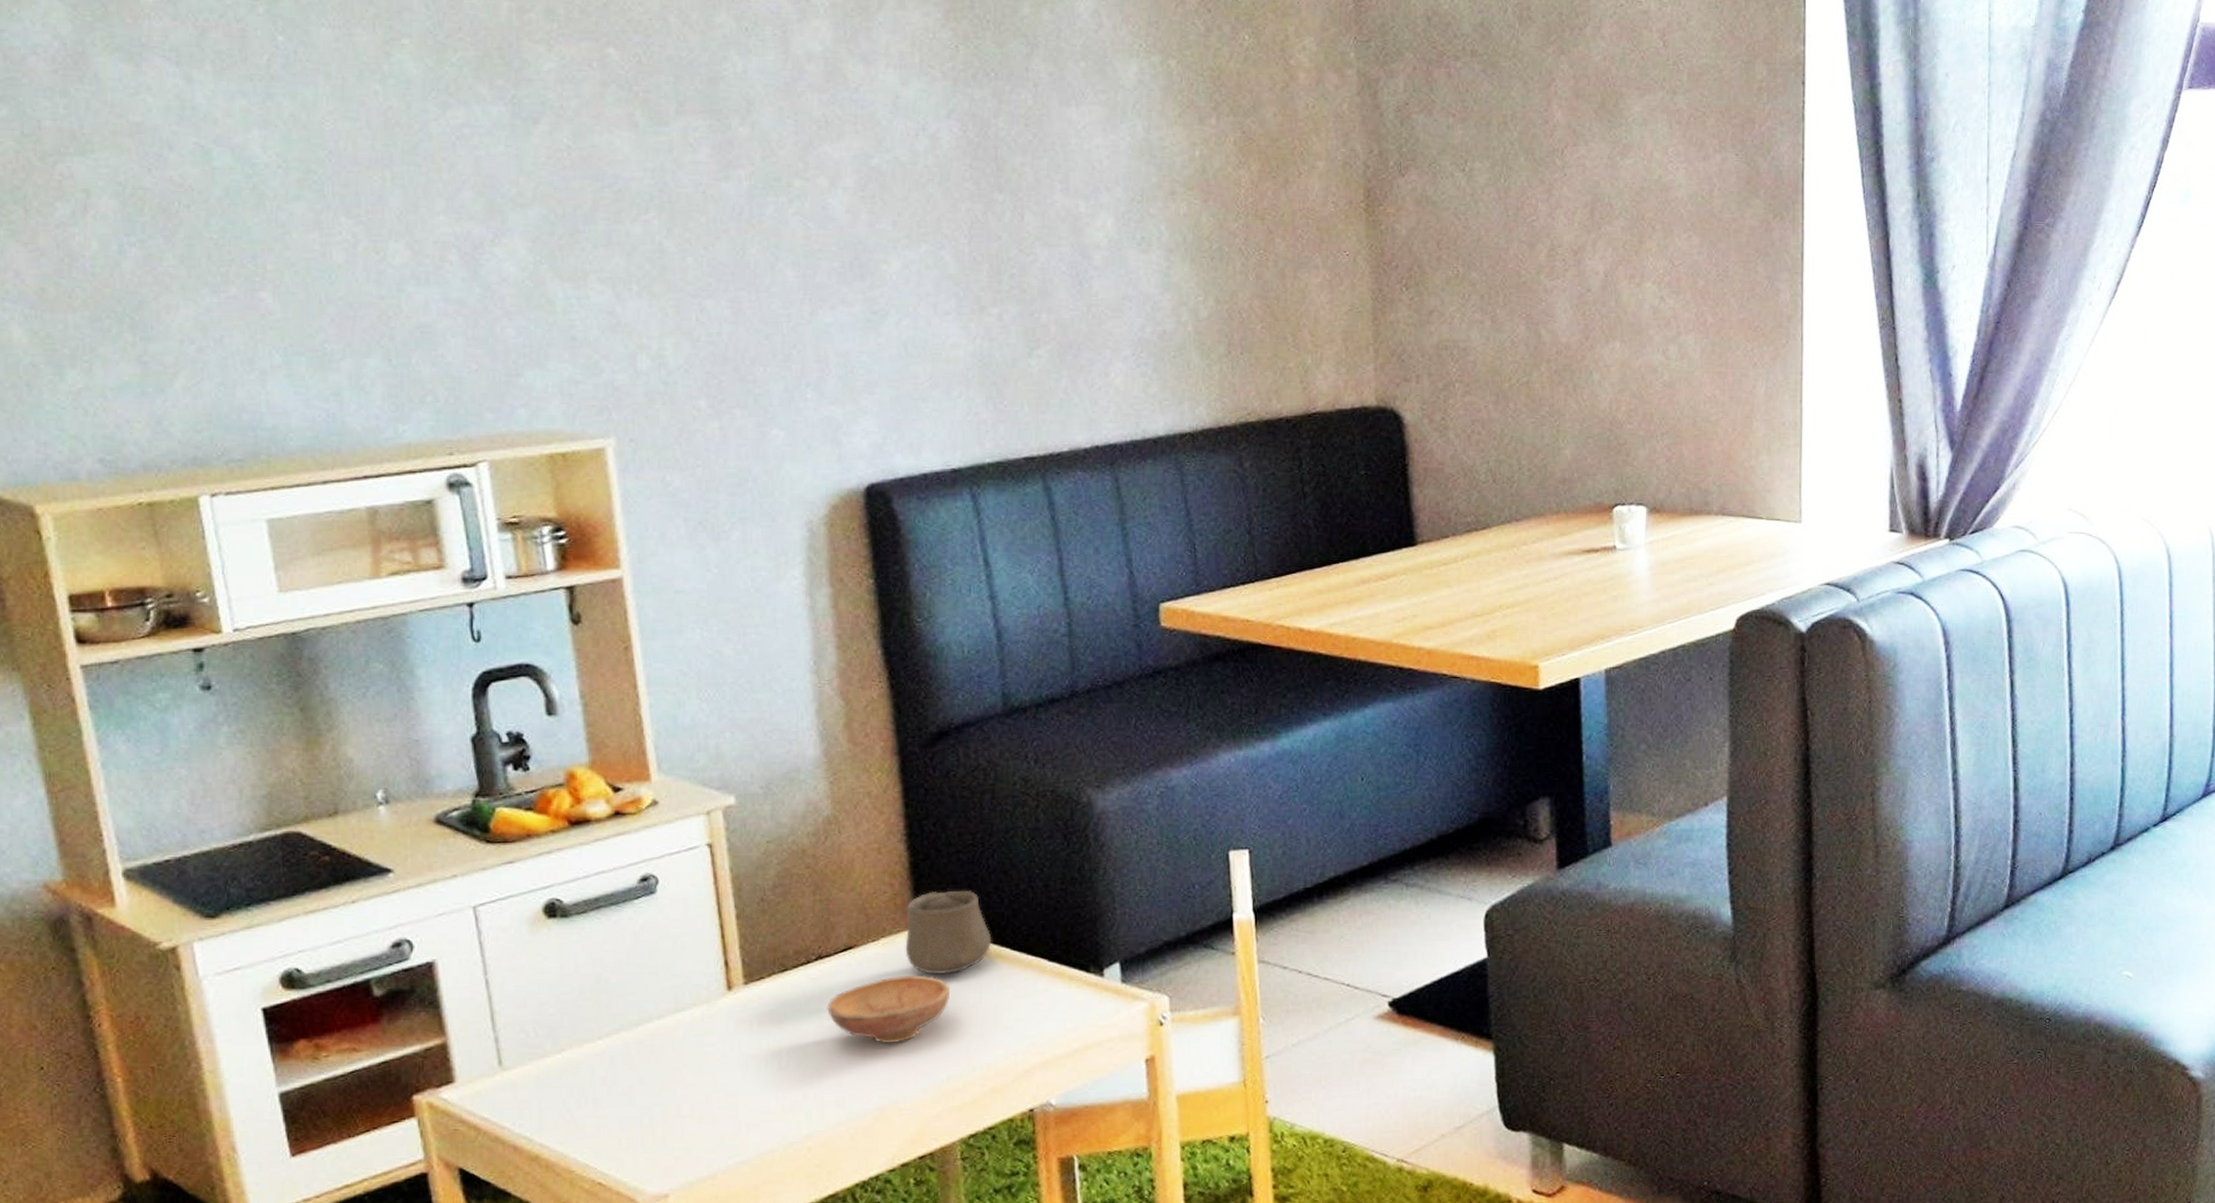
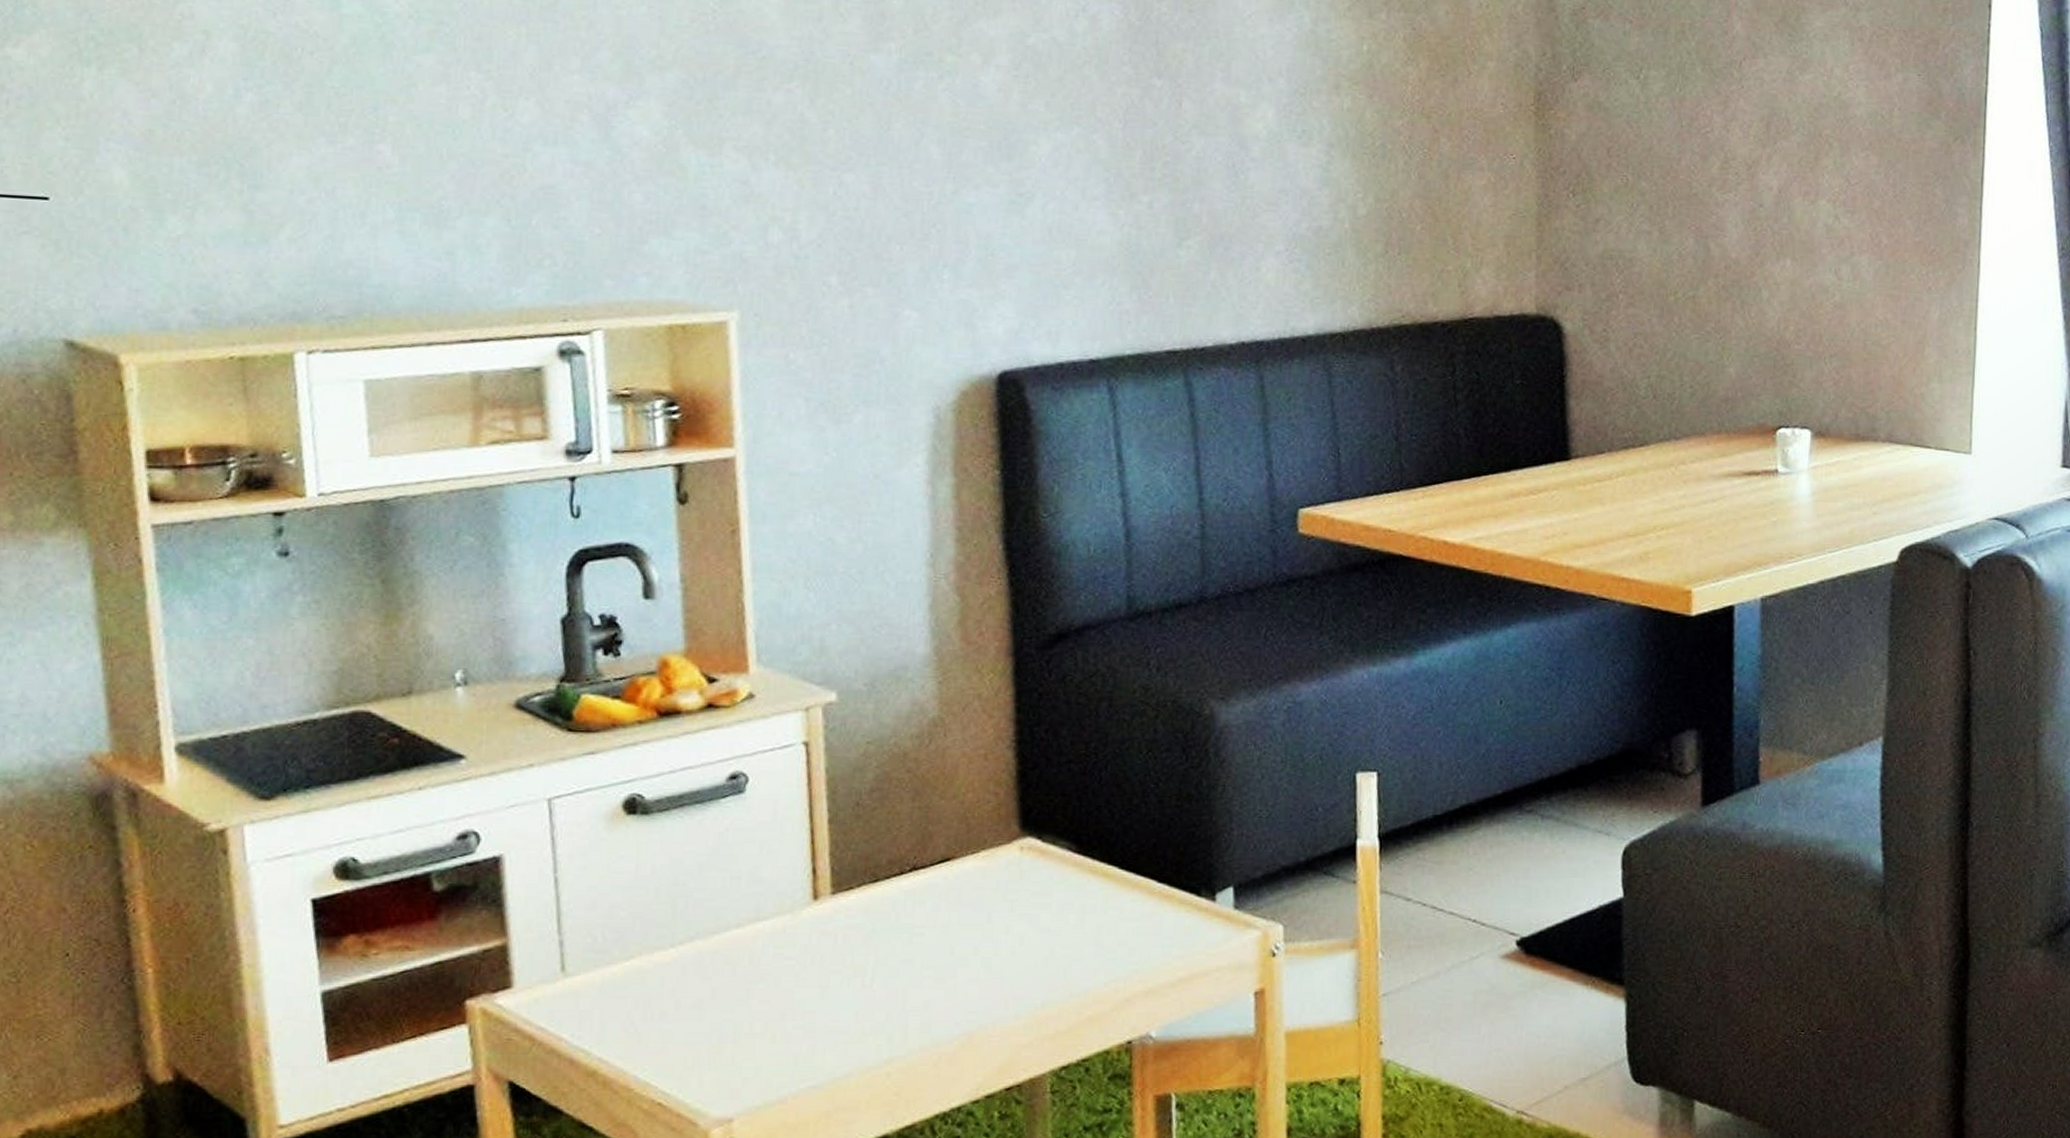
bowl: present [827,975,949,1043] -> none [918,891,1051,964]
cup: present [905,890,992,975] -> none [1006,802,1100,893]

